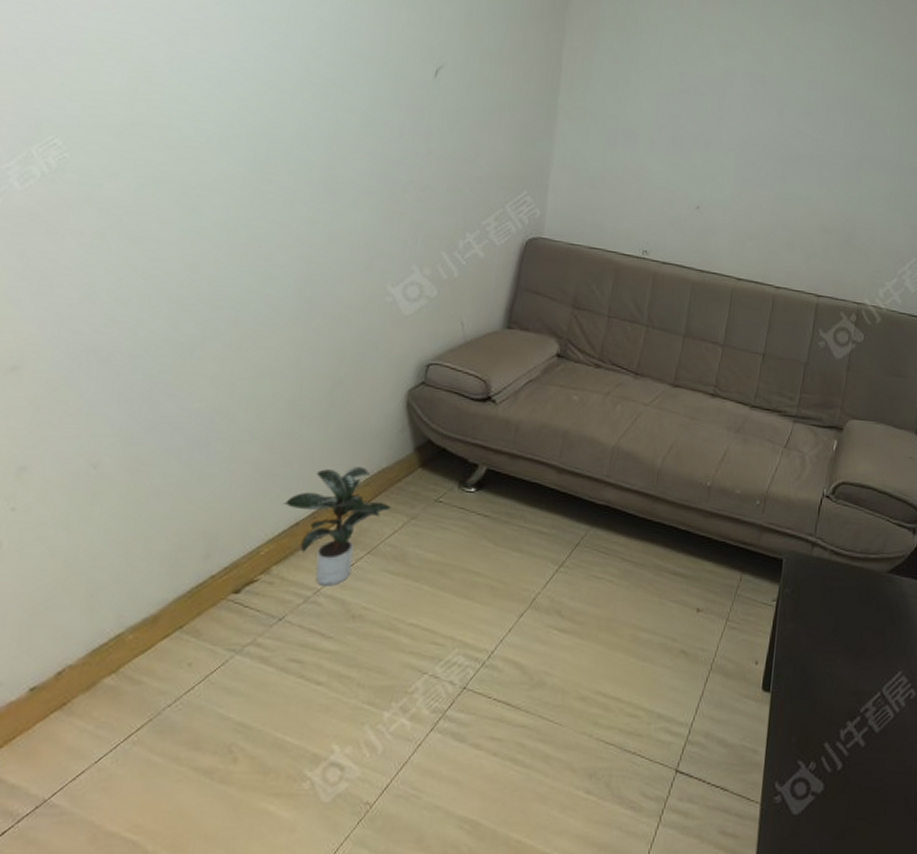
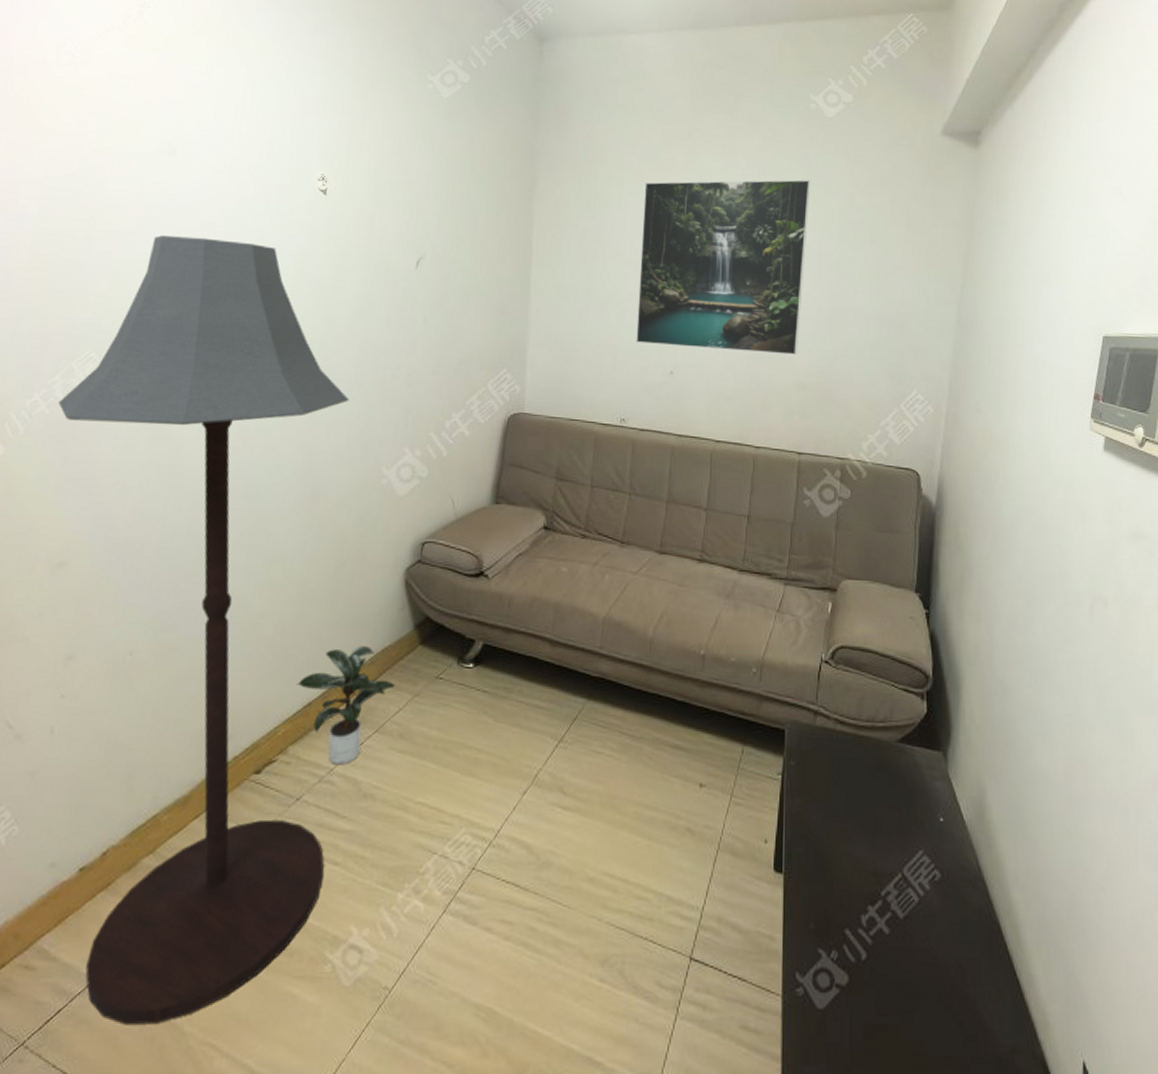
floor lamp: none [13,14,354,845] -> present [58,235,349,1026]
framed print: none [663,9,852,200] -> present [636,179,811,356]

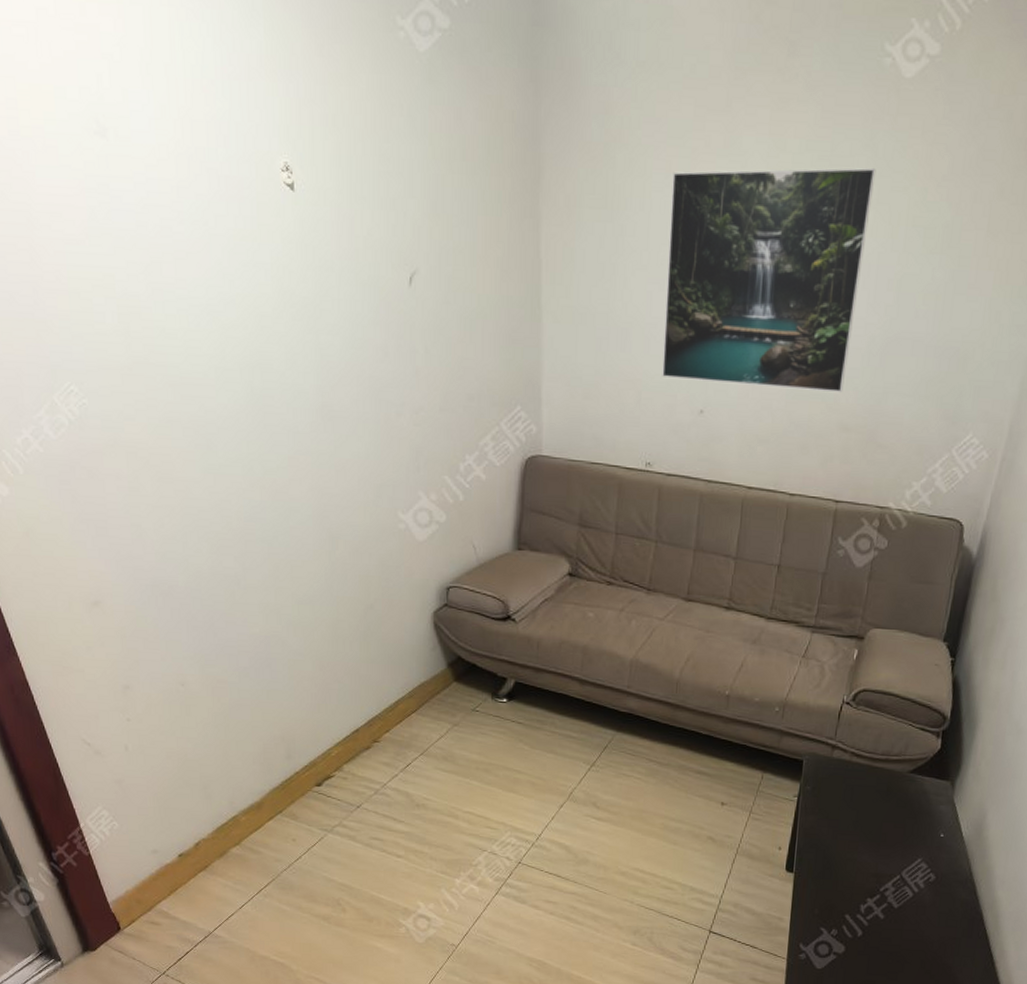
floor lamp: present [58,235,349,1026] -> none [50,244,390,964]
potted plant: present [297,646,395,765] -> none [342,681,435,781]

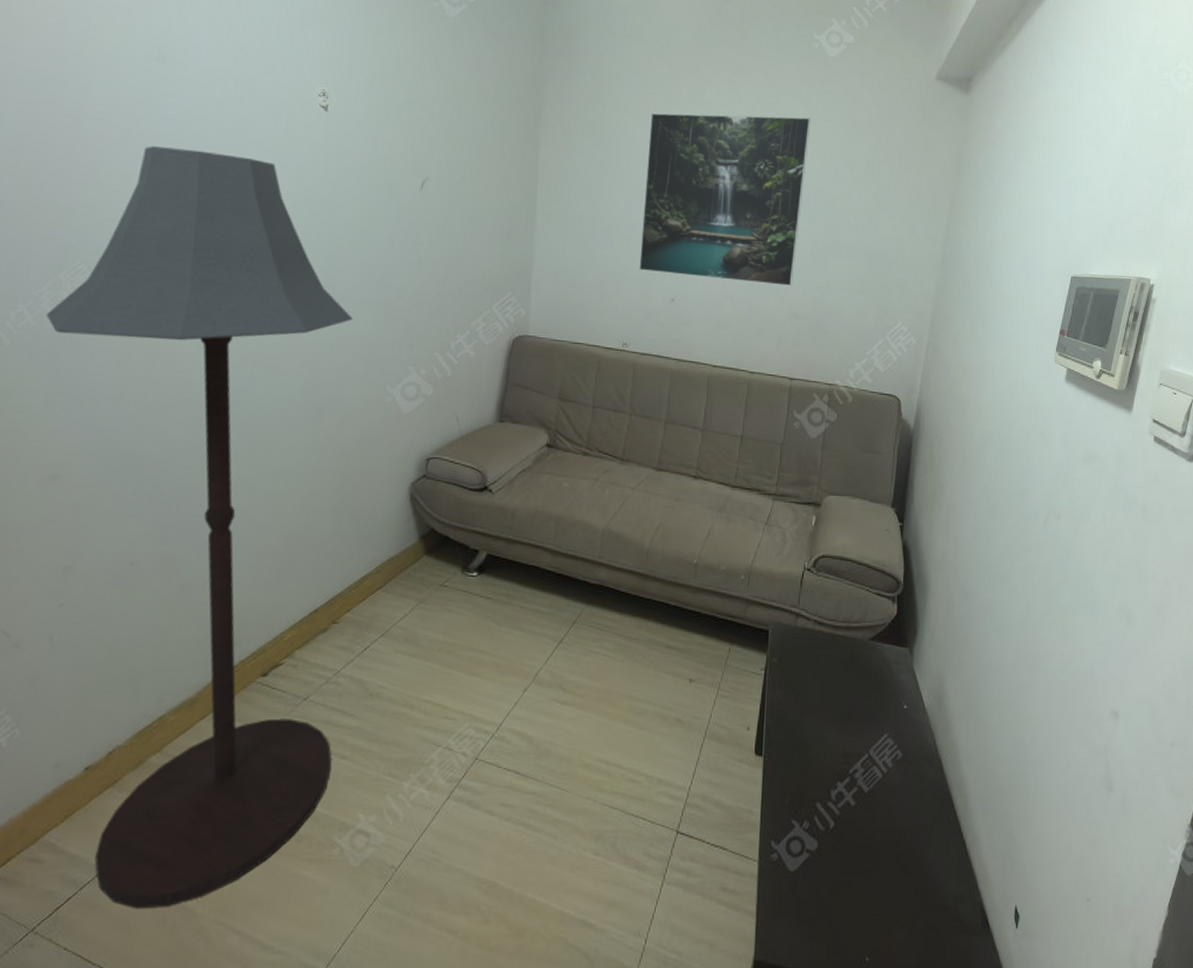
floor lamp: none [50,244,390,964] -> present [46,146,353,909]

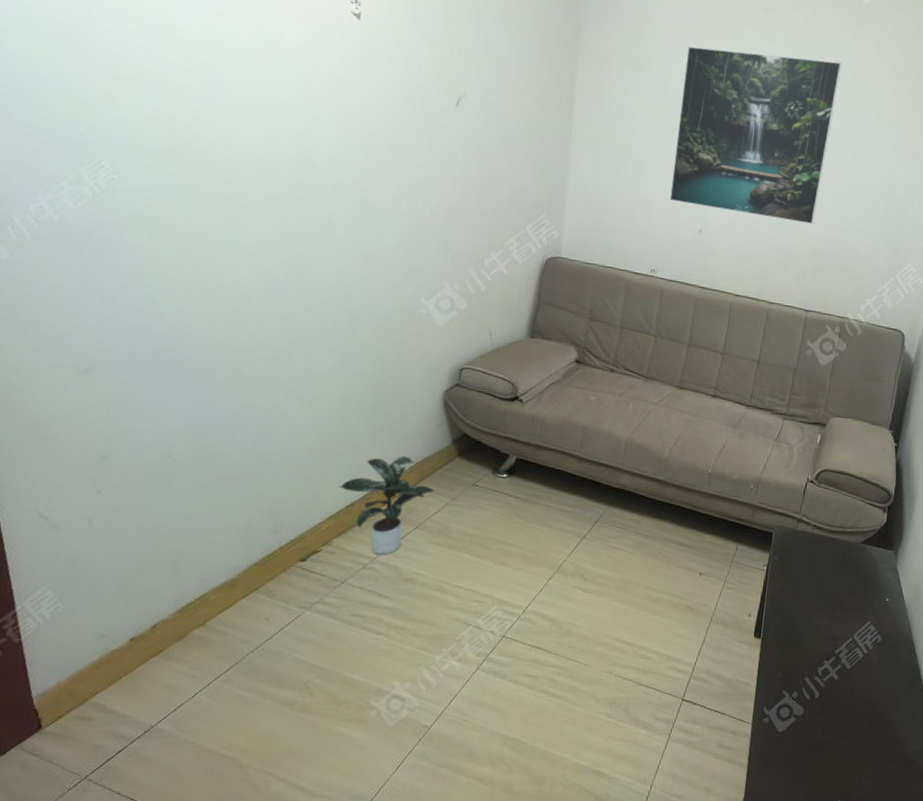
floor lamp: present [46,146,353,909] -> none [68,42,387,761]
potted plant: none [303,556,401,667] -> present [339,456,434,555]

